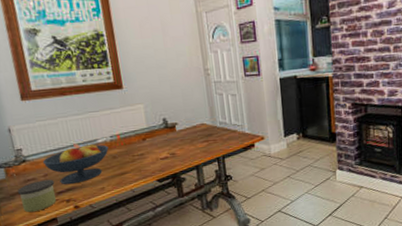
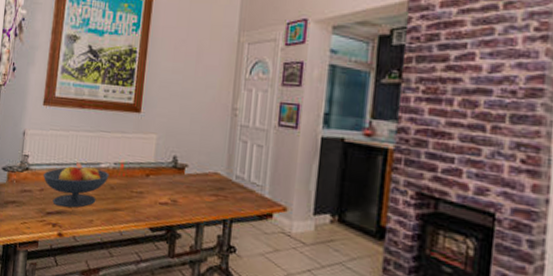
candle: present [17,179,56,213] -> none [11,194,48,228]

